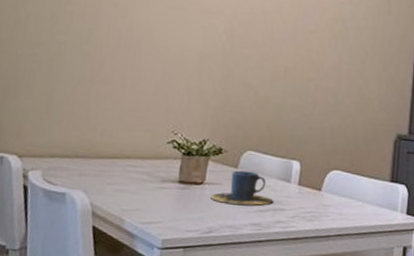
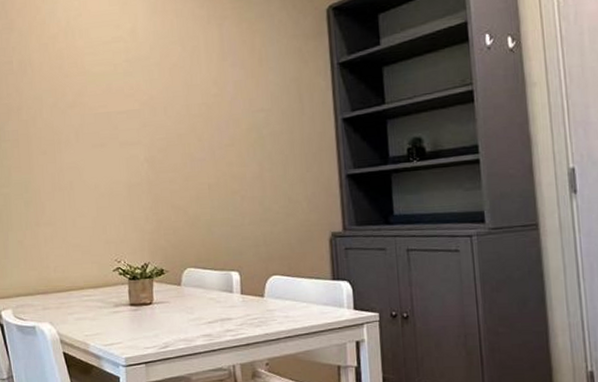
cup: present [211,170,274,206] -> none [161,287,220,320]

